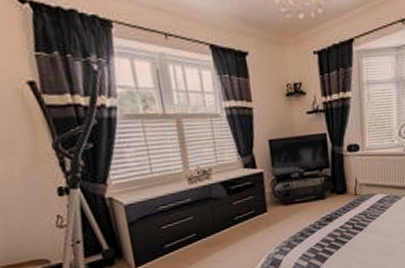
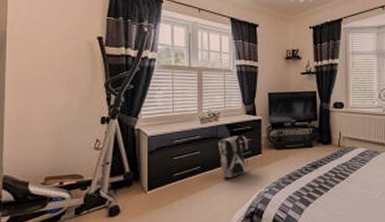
backpack: none [212,193,253,243] -> present [217,135,249,177]

